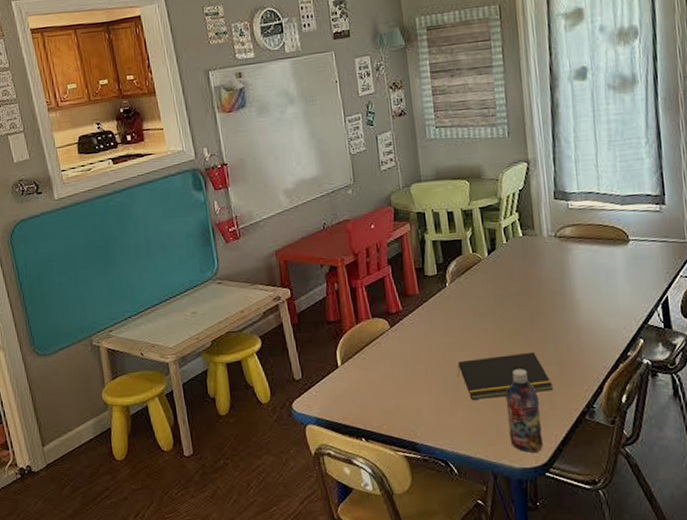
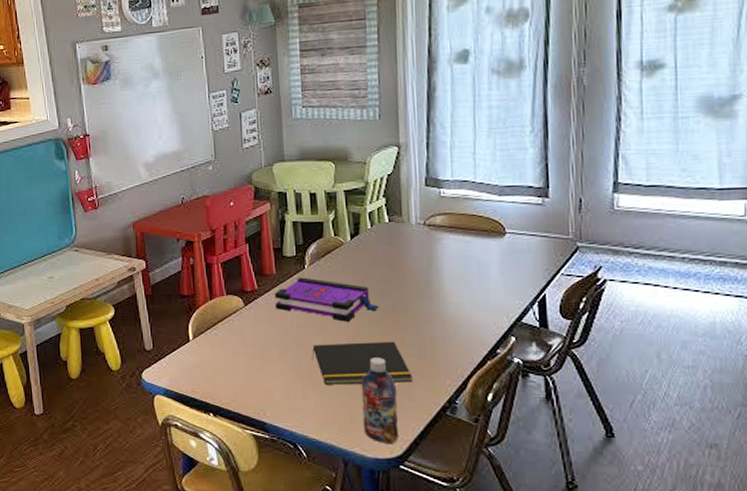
board game: none [419,295,518,336] -> present [275,277,379,322]

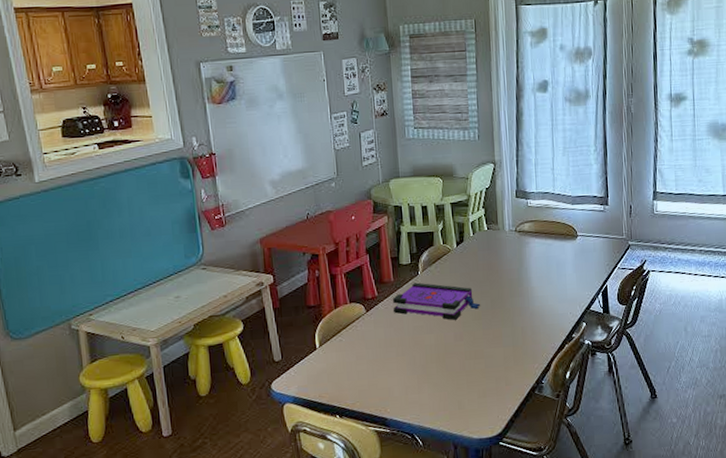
notepad: present [311,341,413,385] -> none [425,334,509,378]
bottle: present [361,357,398,443] -> none [467,349,498,425]

